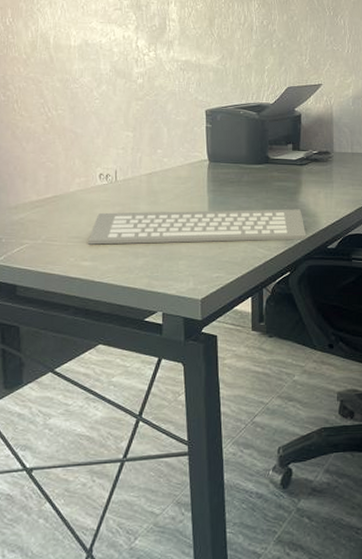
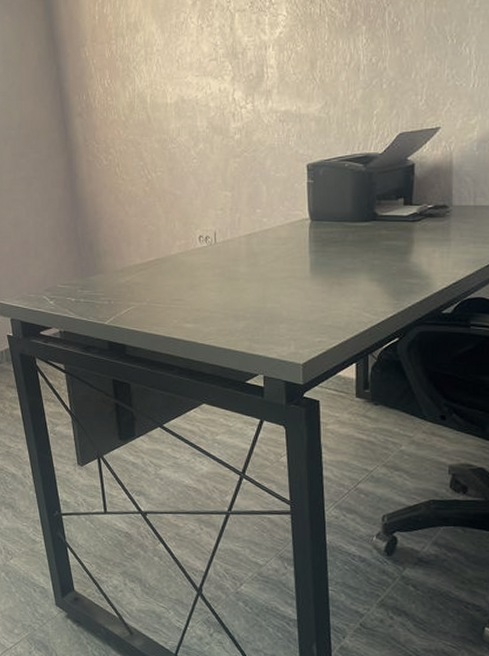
computer keyboard: present [88,209,307,245] -> none [190,270,418,307]

